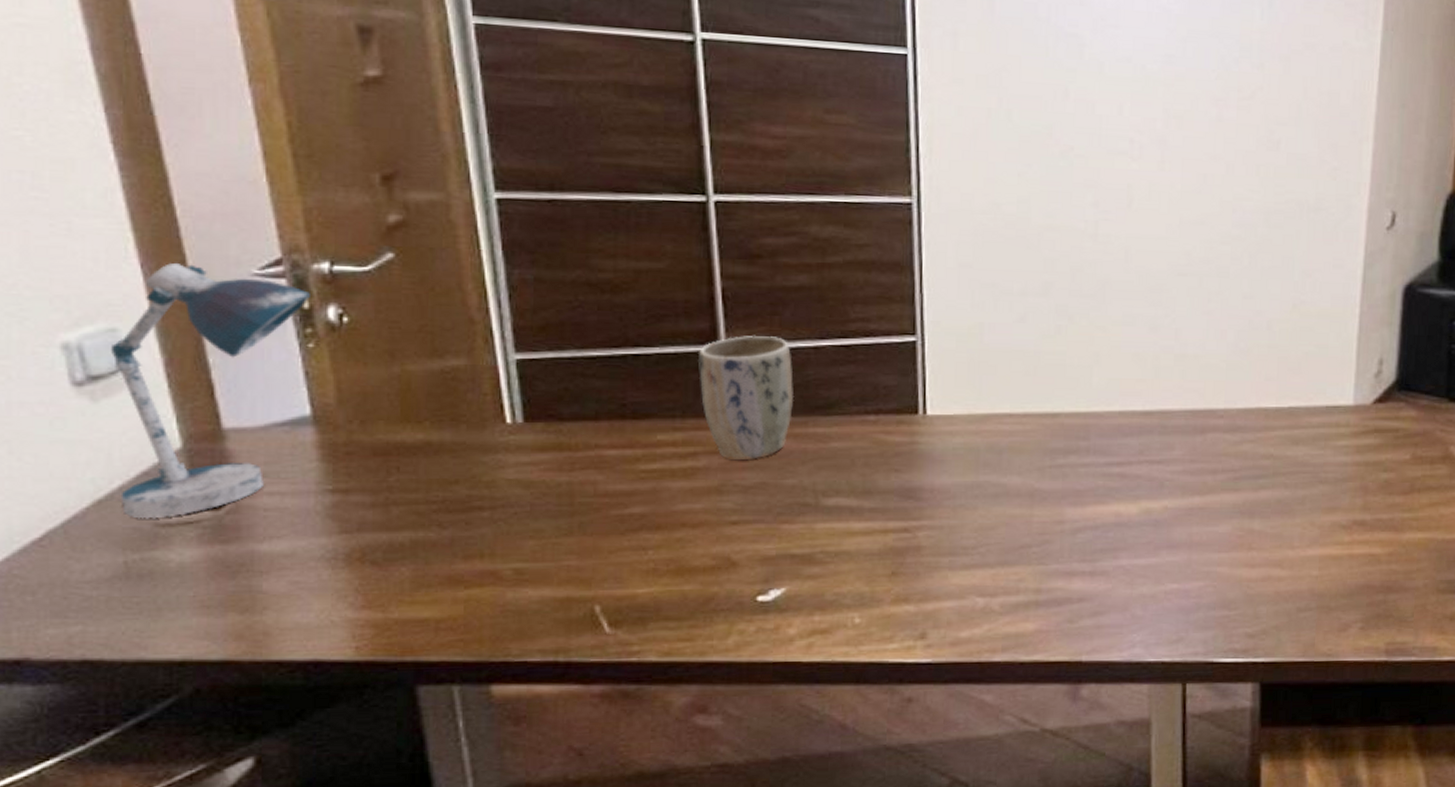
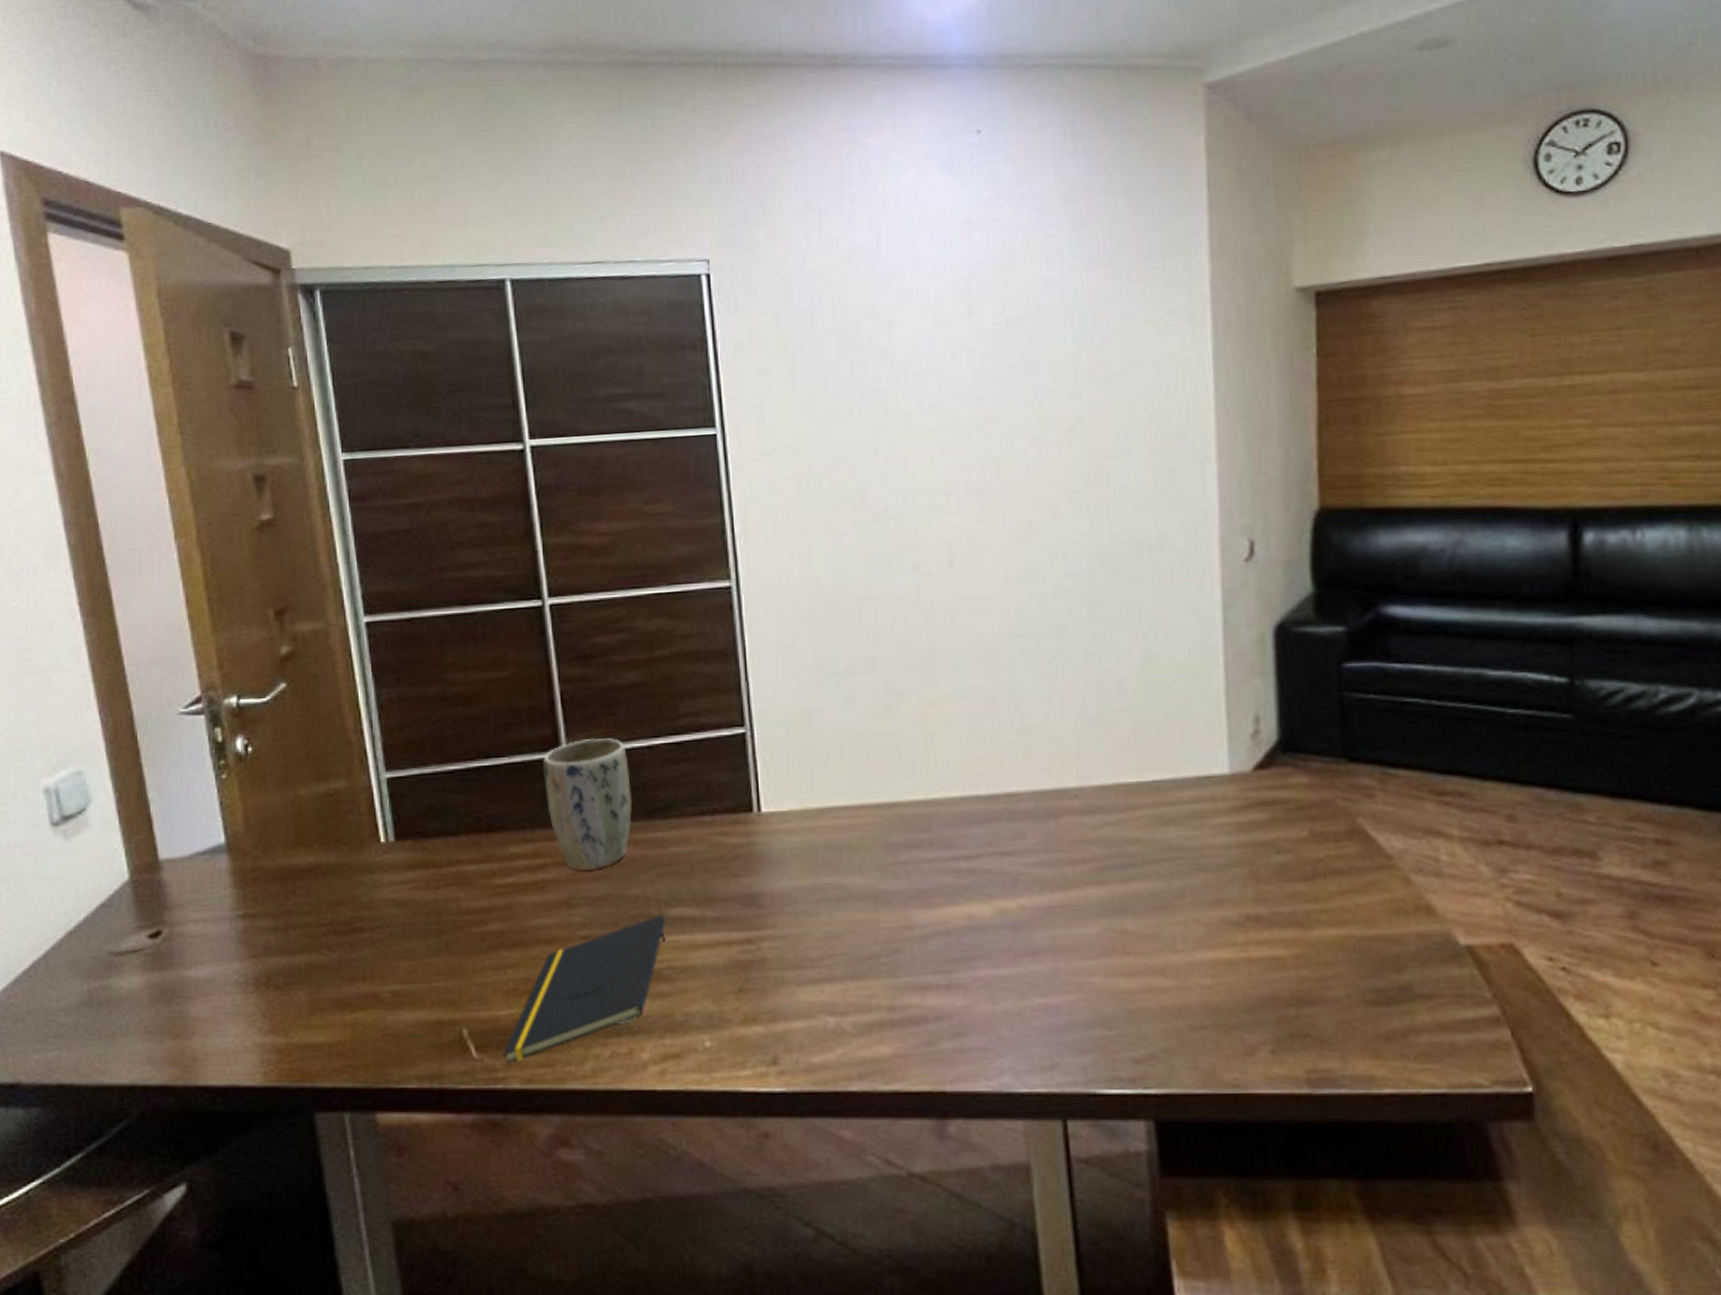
desk lamp: present [111,263,310,519] -> none [79,708,223,948]
notepad: none [639,504,821,639] -> present [503,915,666,1065]

